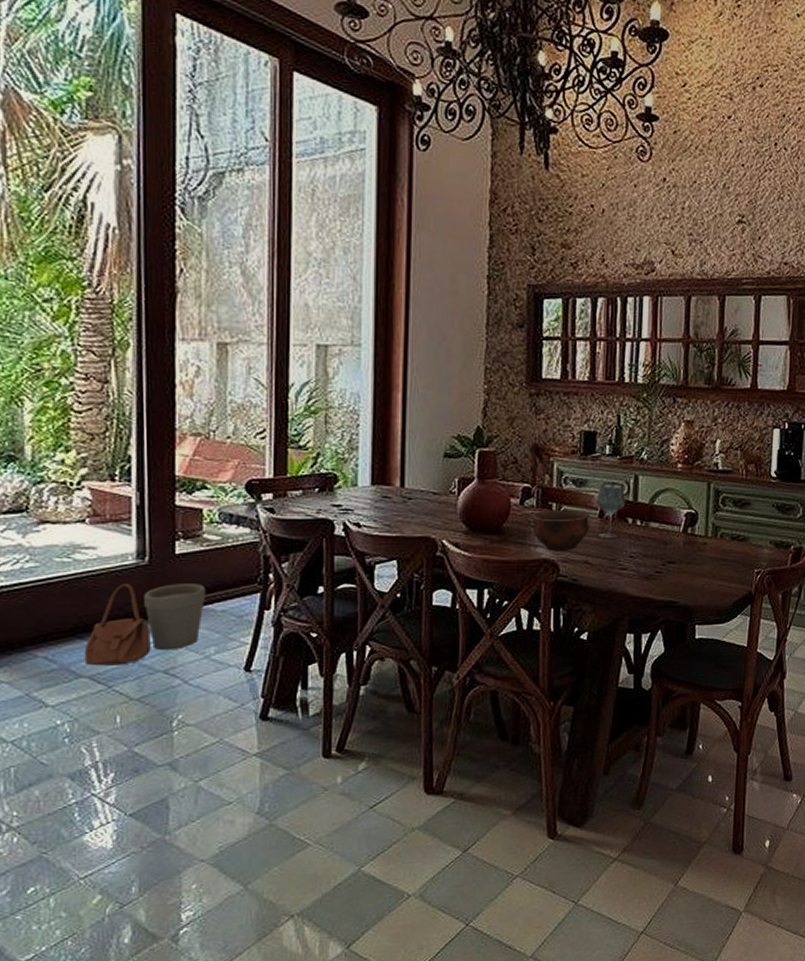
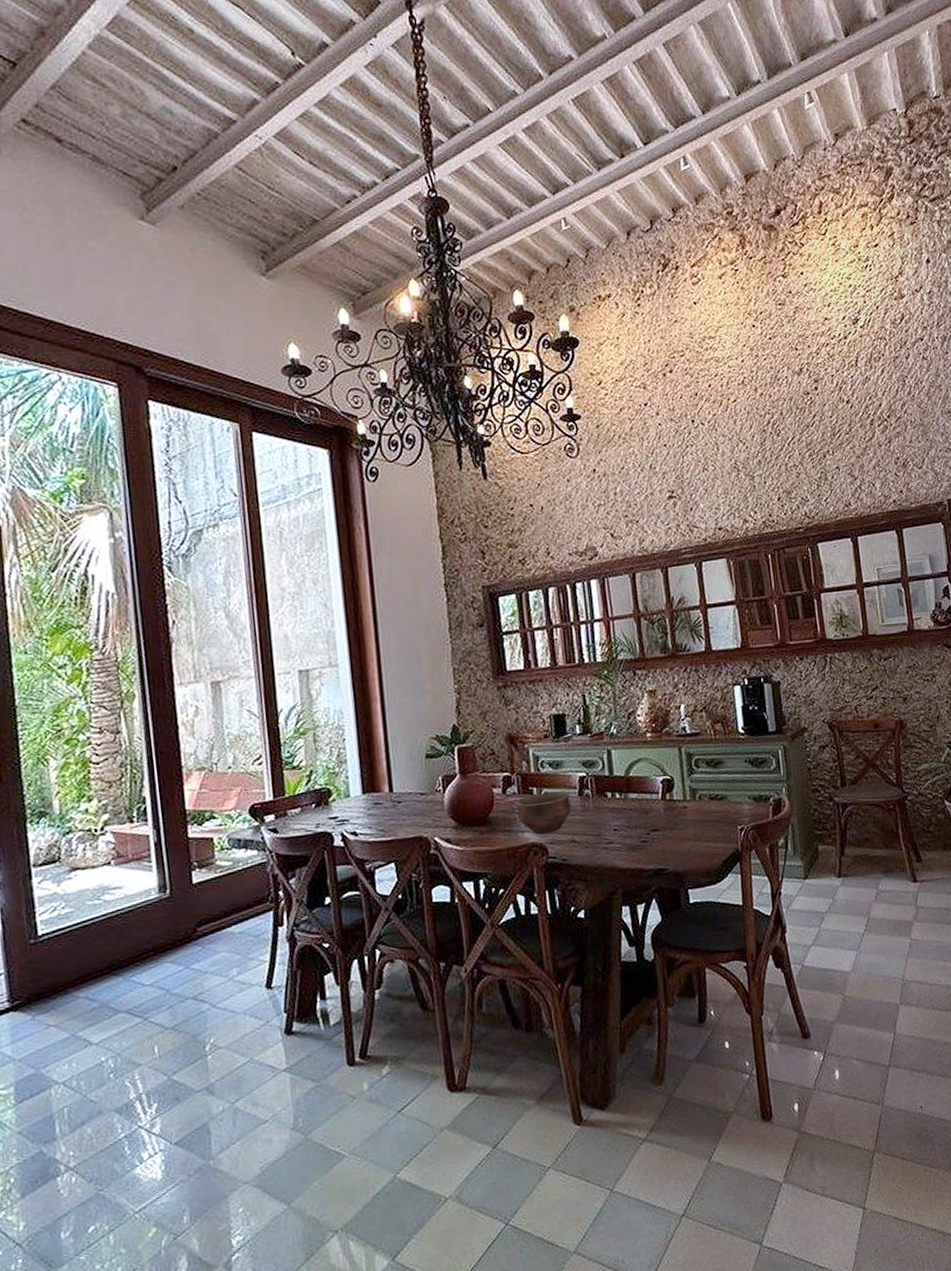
handbag: present [84,584,151,666] -> none [120,917,180,1000]
flowerpot: present [144,583,206,649] -> none [168,909,224,977]
wine glass: present [596,484,625,539] -> none [573,761,602,817]

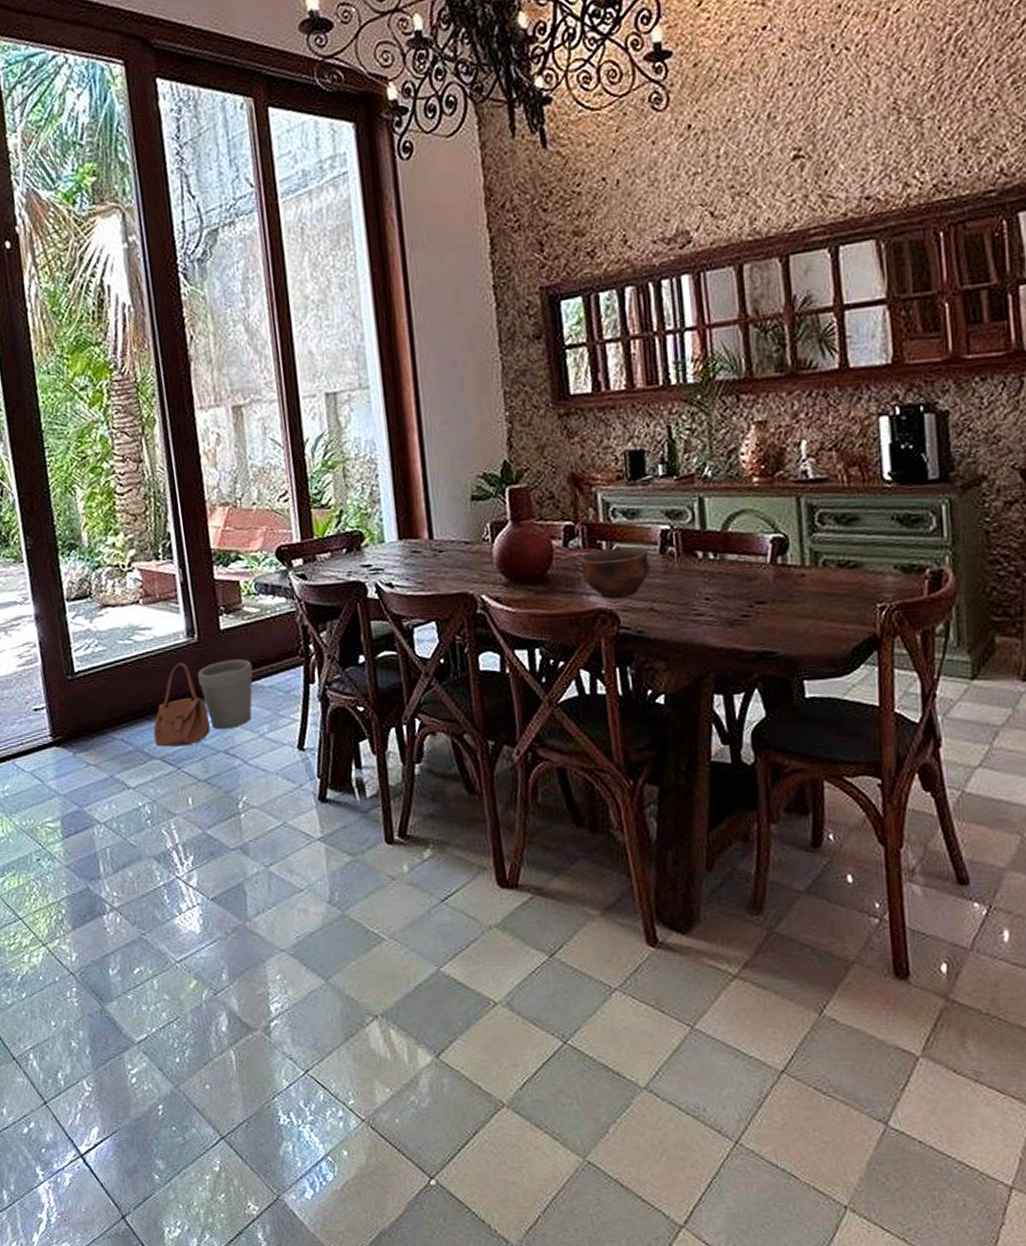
handbag: none [120,917,180,1000] -> present [153,663,211,747]
flowerpot: none [168,909,224,977] -> present [198,659,254,729]

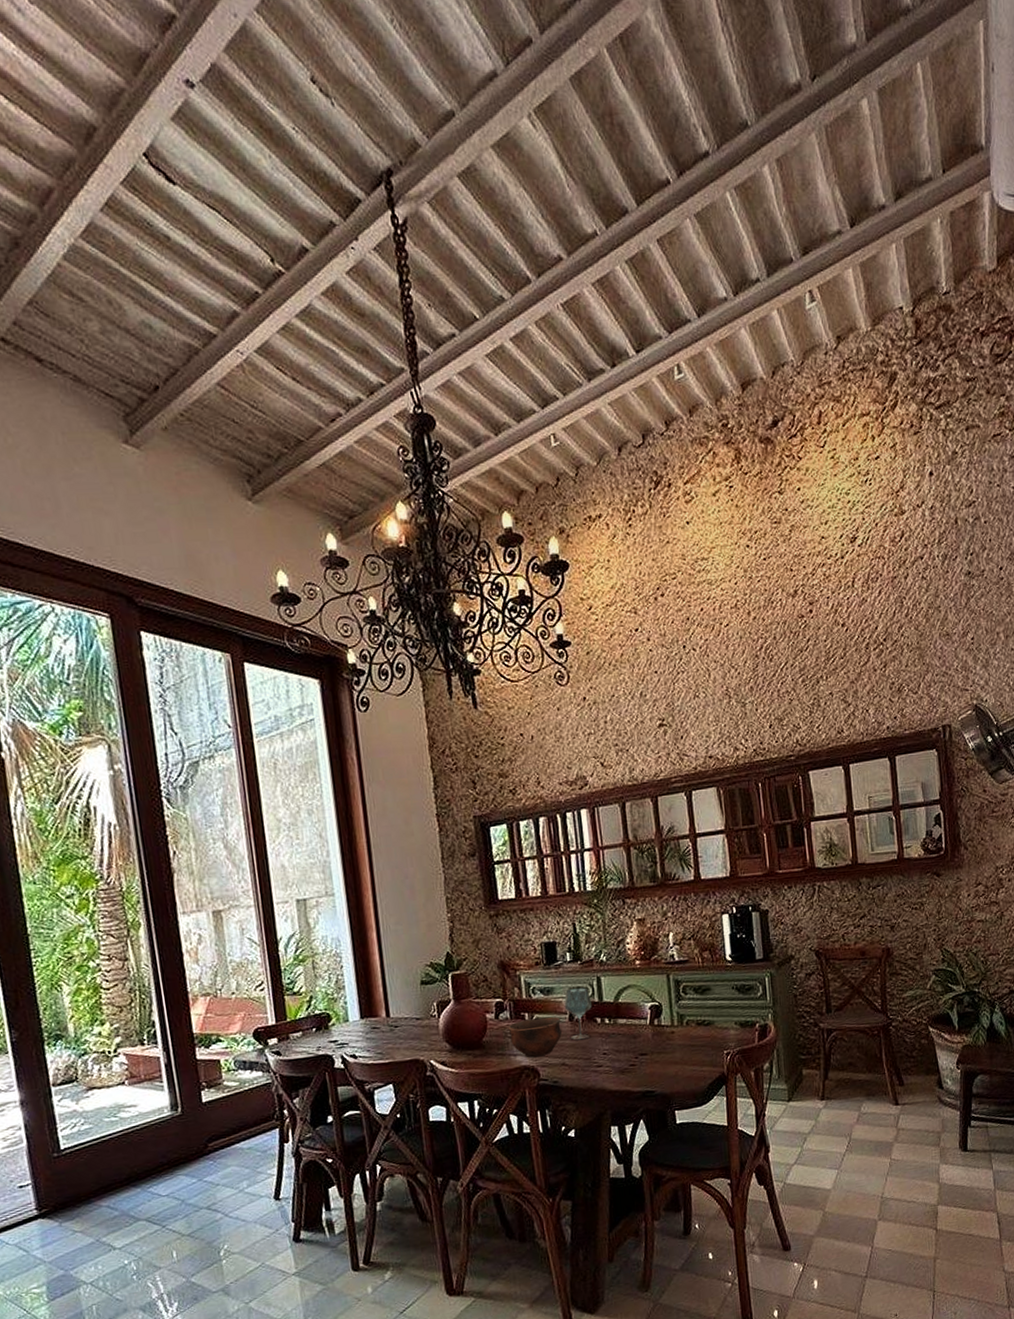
handbag: present [153,663,211,747] -> none [138,1134,194,1209]
flowerpot: present [198,659,254,729] -> none [181,1126,233,1189]
wine glass: none [653,511,691,580] -> present [564,987,592,1041]

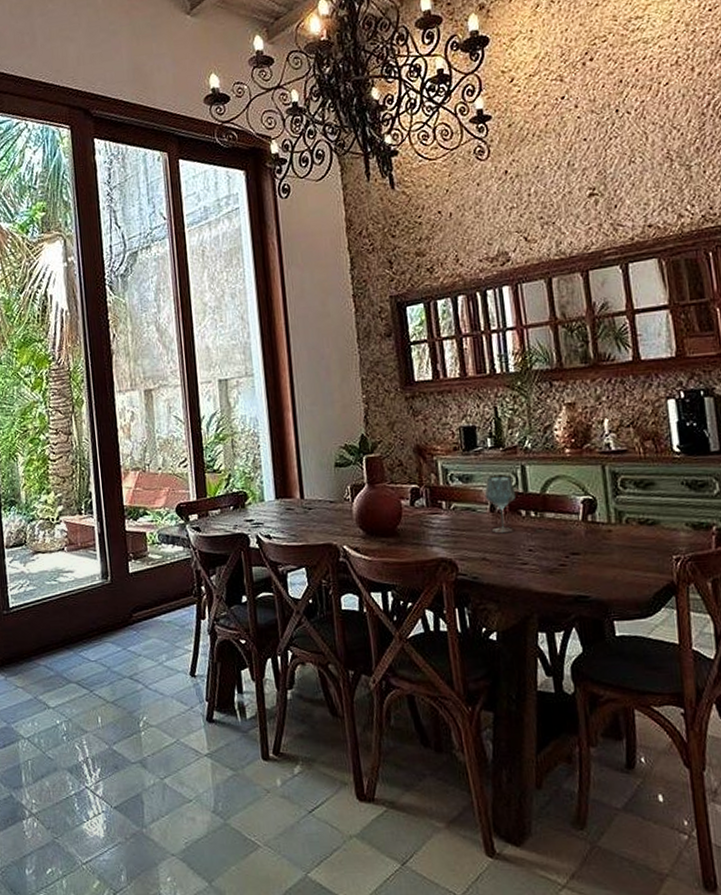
bowl: present [508,1017,562,1058] -> none [424,506,482,550]

